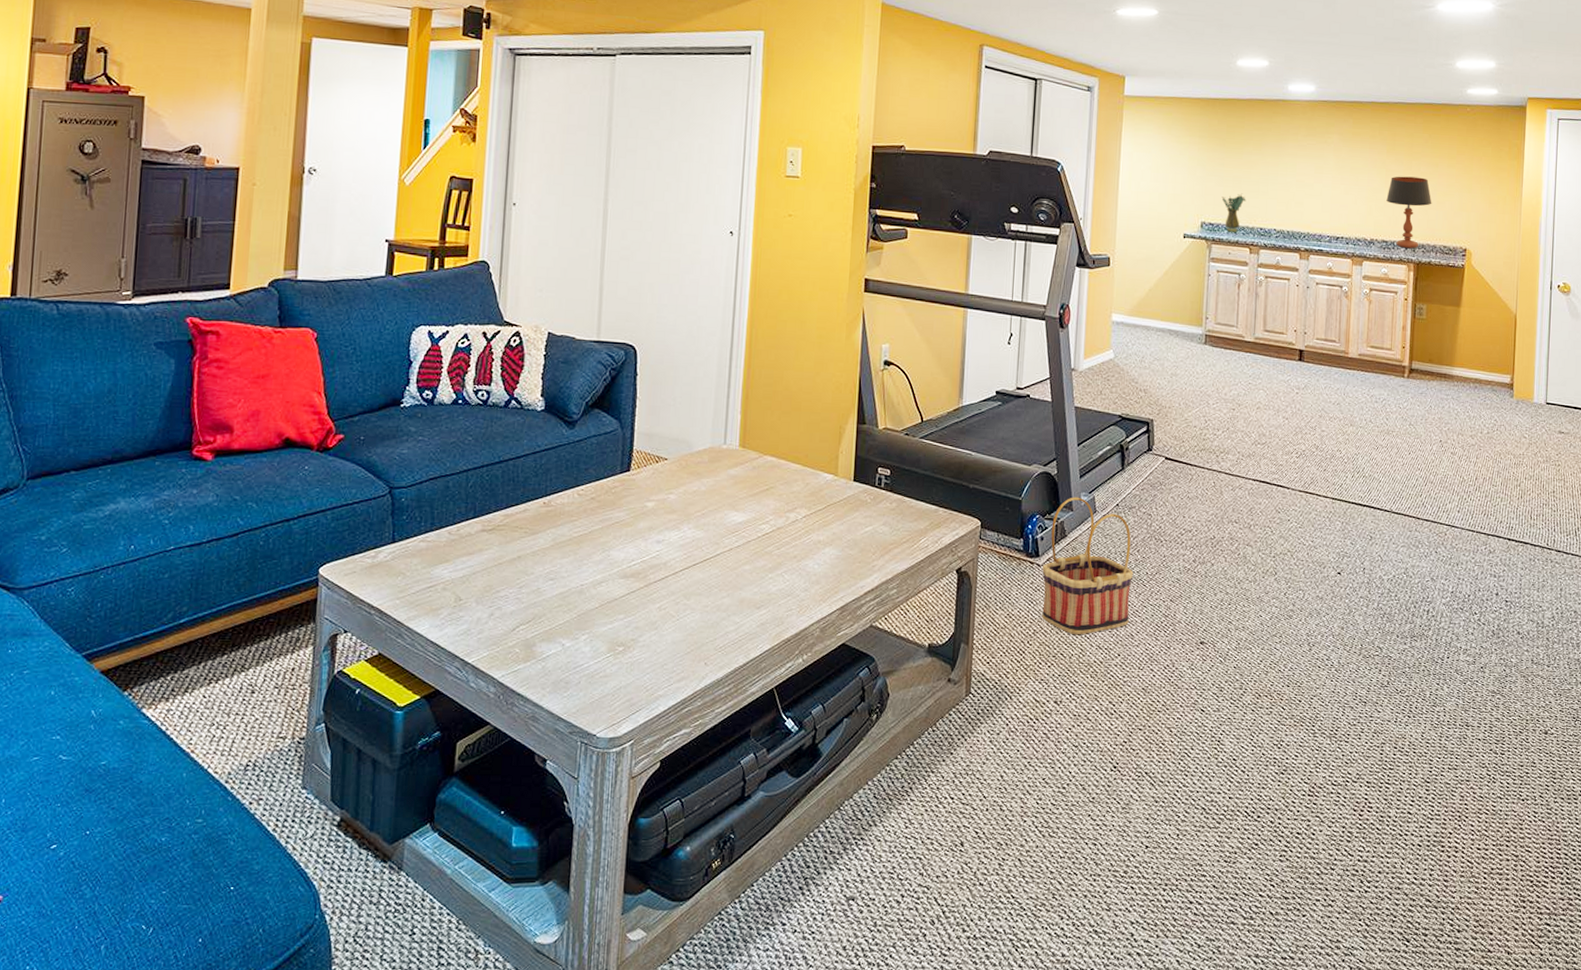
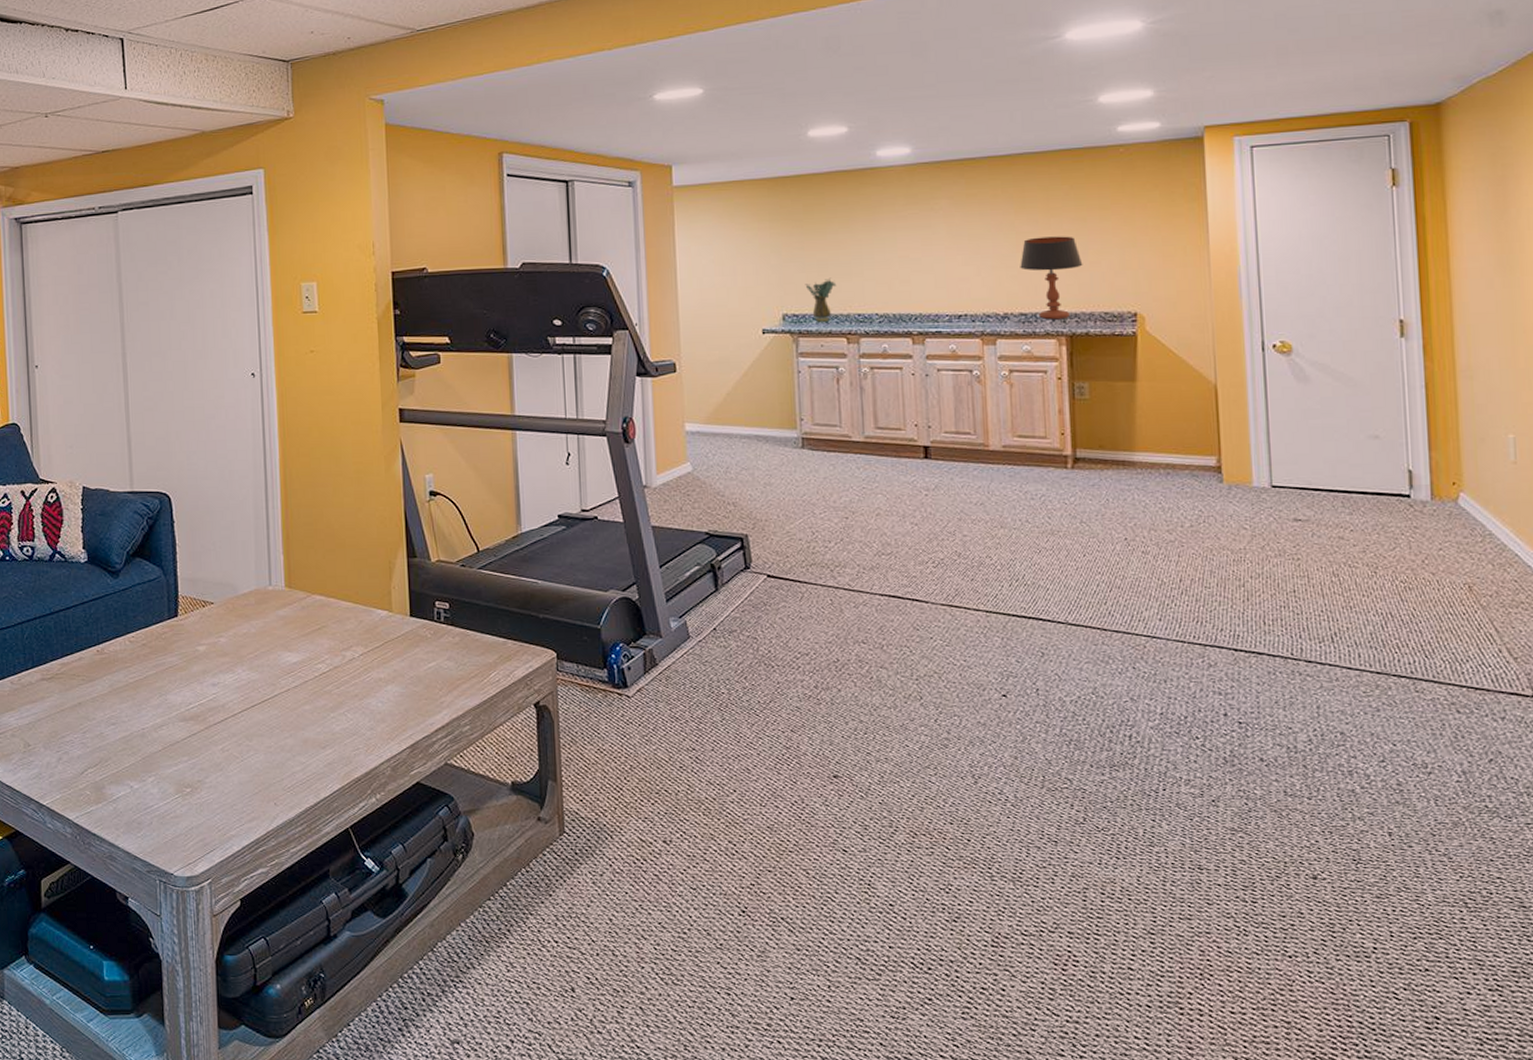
basket: present [1042,497,1134,635] -> none [633,622,743,770]

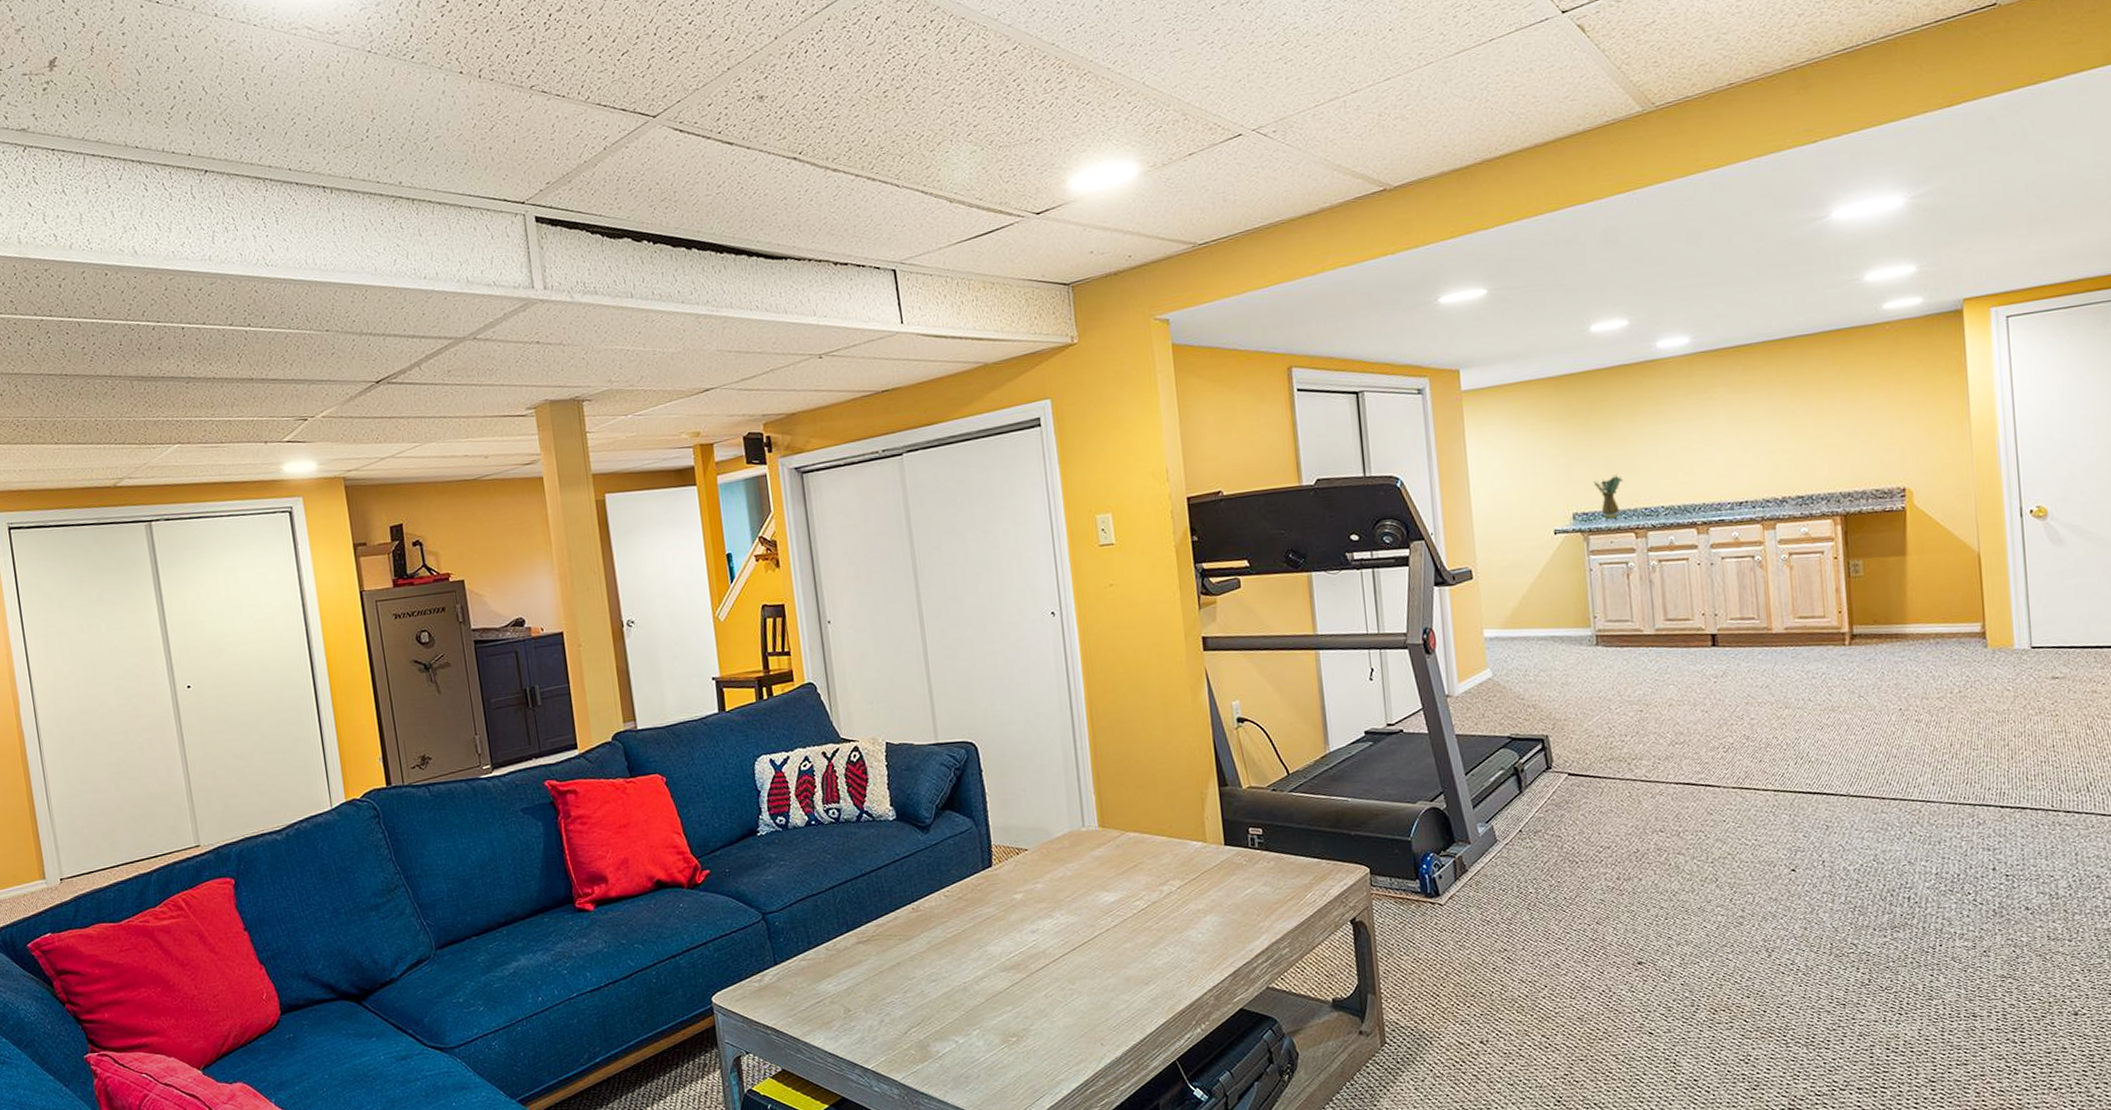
table lamp: present [1020,236,1083,320] -> none [1796,416,1855,501]

